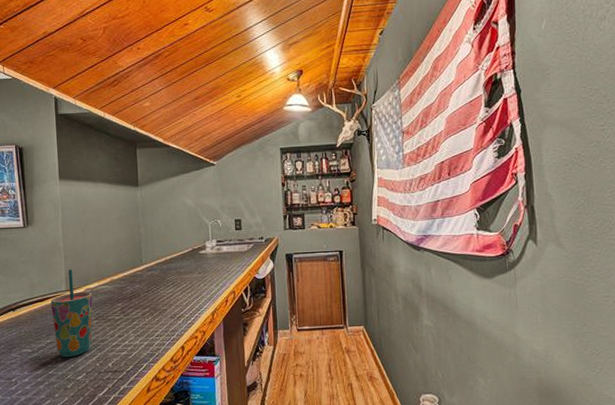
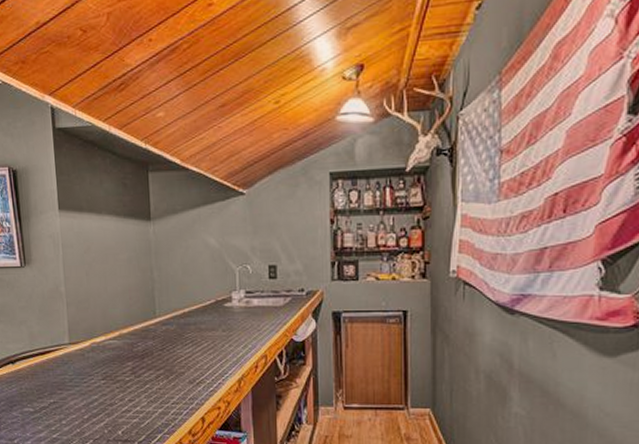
cup: present [50,269,93,357] -> none [52,319,100,420]

